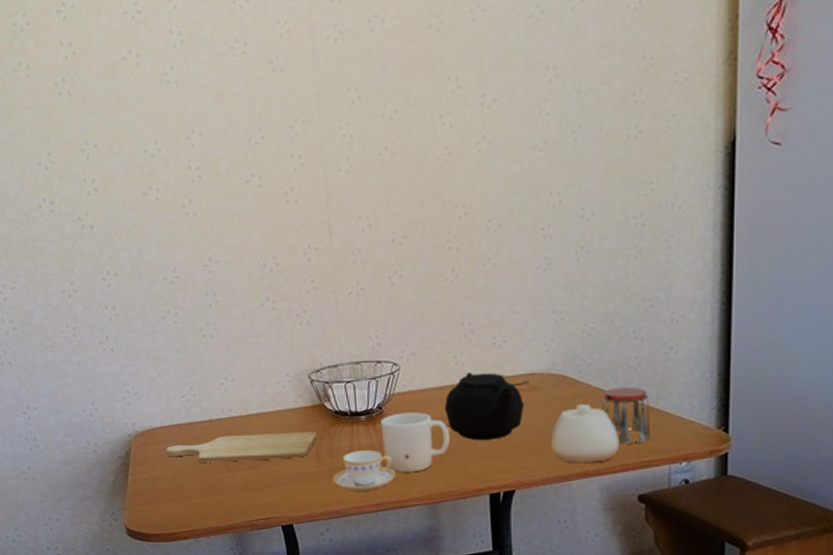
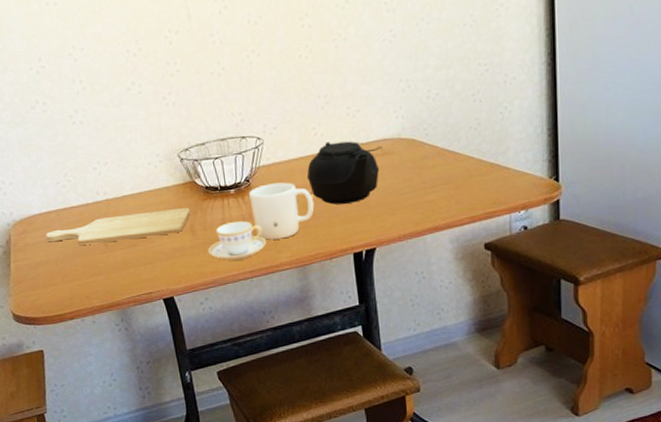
sugar bowl: present [550,404,620,462] -> none [404,164,466,218]
jar: present [602,387,650,444] -> none [448,145,492,199]

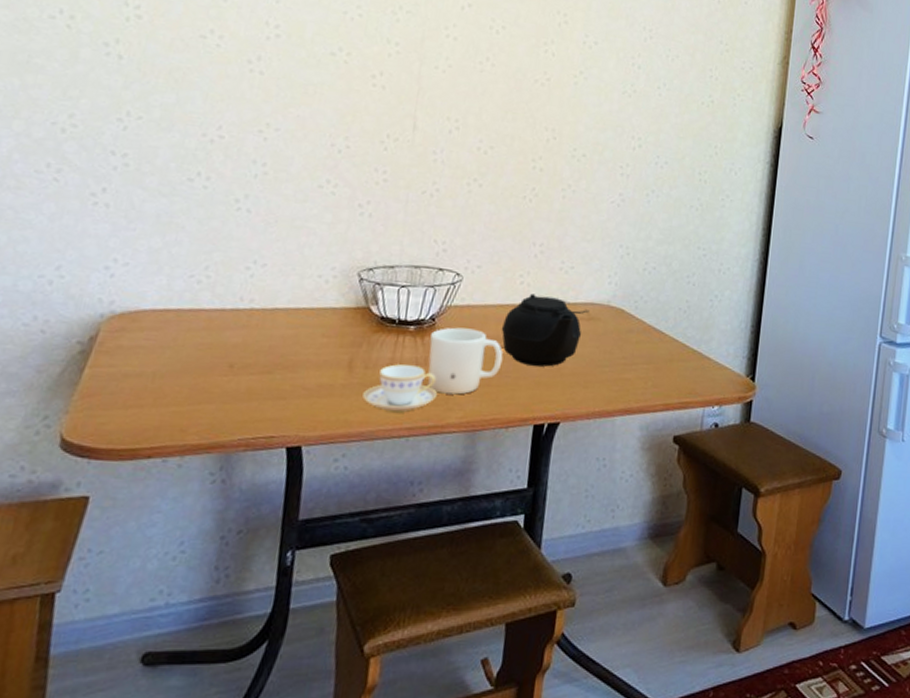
chopping board: present [45,208,191,245] -> none [149,330,355,366]

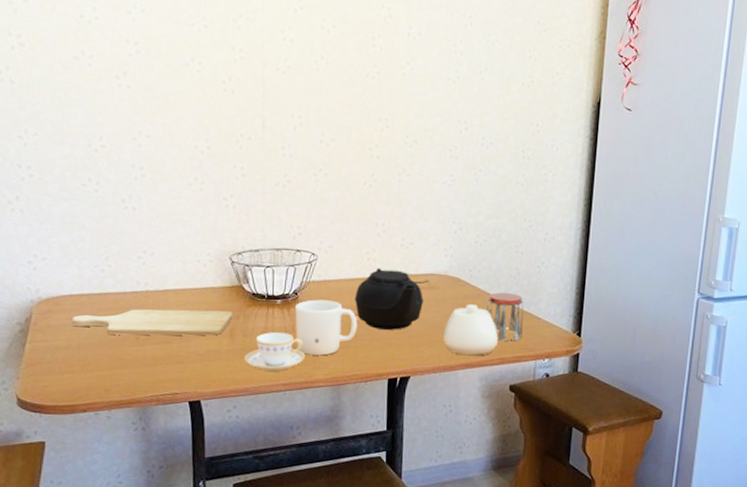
chopping board: none [149,330,355,366] -> present [71,309,234,336]
sugar bowl: none [600,340,664,399] -> present [442,304,499,355]
jar: none [652,327,694,385] -> present [487,292,524,342]

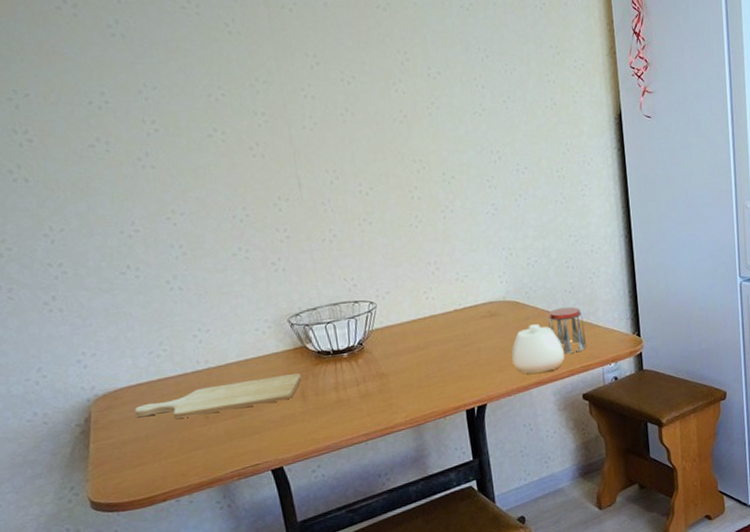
teacup: present [244,331,306,372] -> none [320,384,382,425]
mug: present [295,299,358,356] -> none [362,344,428,402]
teapot: present [354,268,430,330] -> none [419,304,490,364]

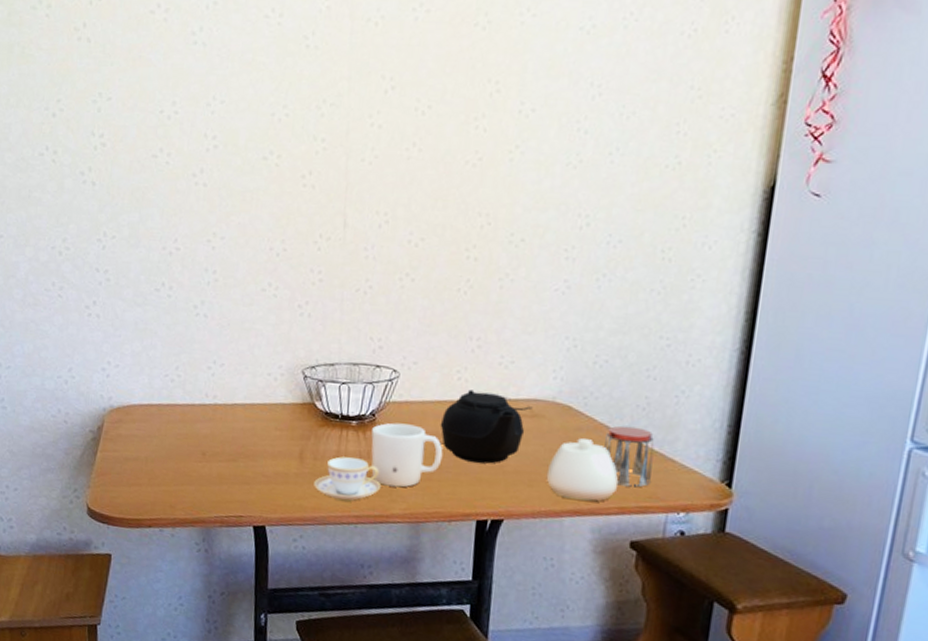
chopping board: present [134,373,302,419] -> none [140,423,304,457]
teacup: none [320,384,382,425] -> present [314,456,382,502]
mug: none [362,344,428,402] -> present [371,423,443,488]
teapot: none [419,304,490,364] -> present [440,389,533,464]

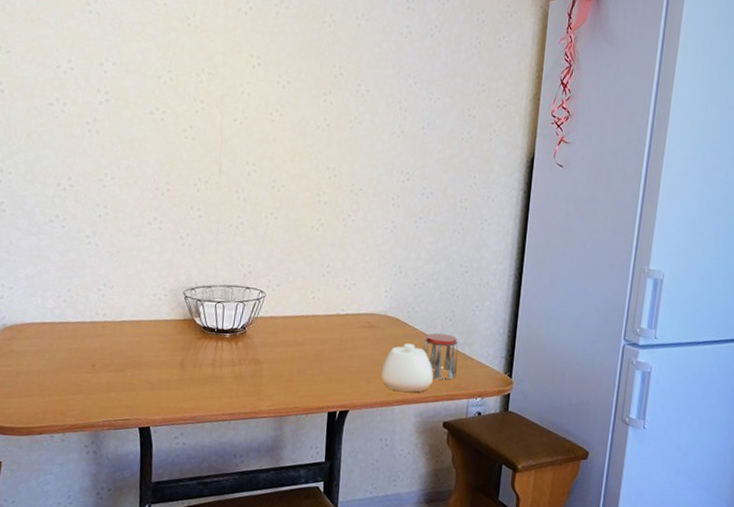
teacup: present [314,456,382,502] -> none [193,363,251,402]
mug: present [371,423,443,488] -> none [242,334,301,388]
teapot: present [440,389,533,464] -> none [298,306,370,366]

